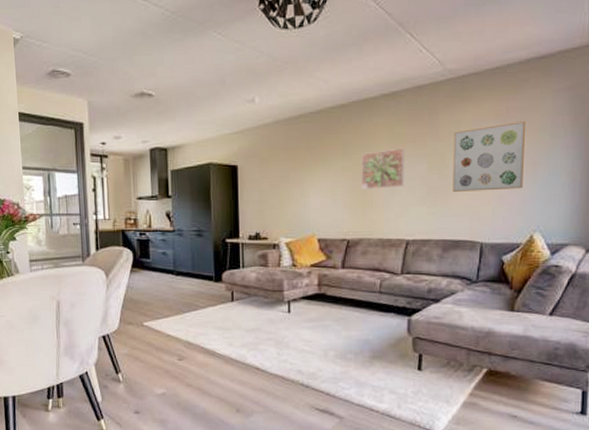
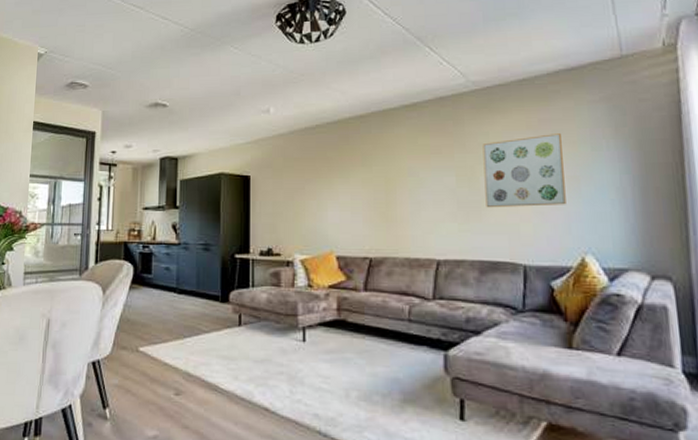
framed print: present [361,149,404,190] -> none [383,160,431,203]

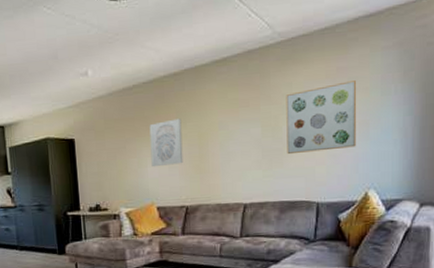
wall art: none [331,161,368,212] -> present [149,118,183,167]

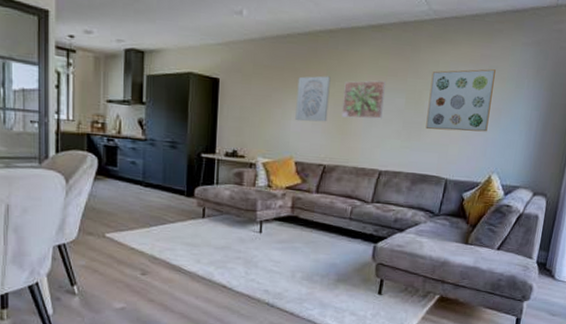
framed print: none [196,114,239,156] -> present [342,80,386,119]

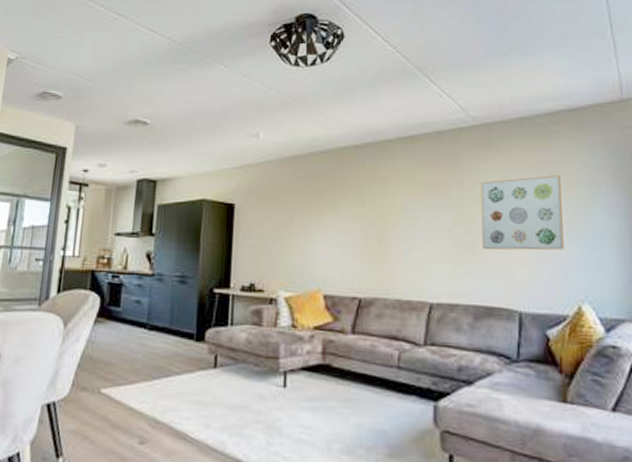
wall art: present [295,76,331,122] -> none [321,194,360,247]
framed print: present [342,80,386,119] -> none [376,196,426,241]

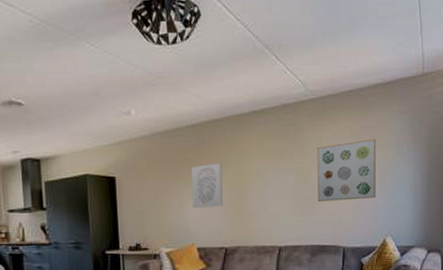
wall art: none [321,194,360,247] -> present [191,163,223,209]

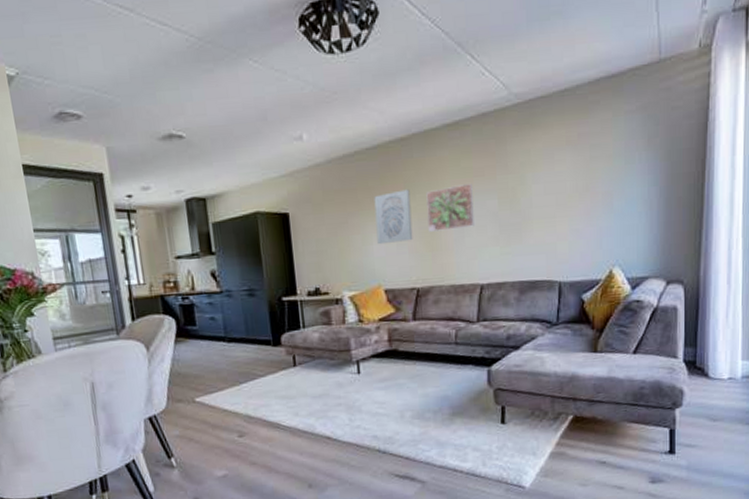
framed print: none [236,162,275,200] -> present [426,184,474,232]
wall art: present [317,139,376,202] -> none [524,148,599,230]

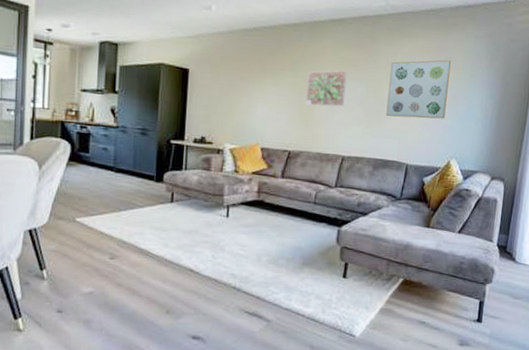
wall art: present [374,189,413,245] -> none [261,66,295,110]
wall art: none [524,148,599,230] -> present [386,60,451,119]

